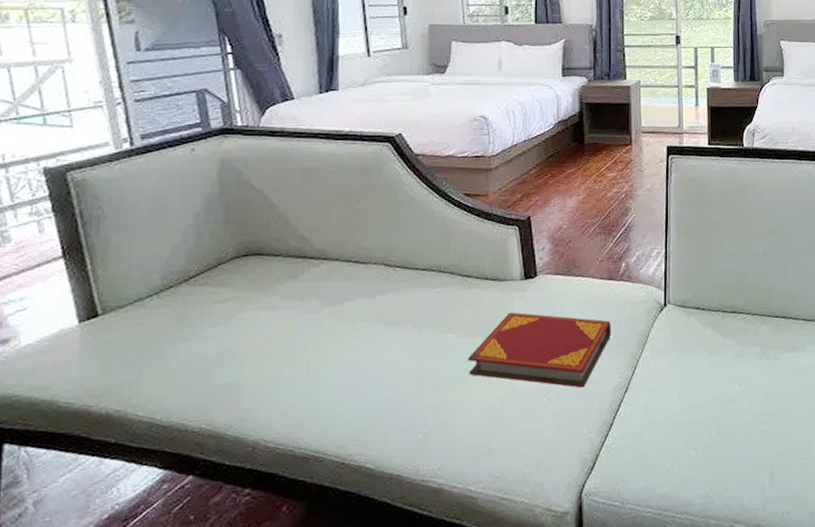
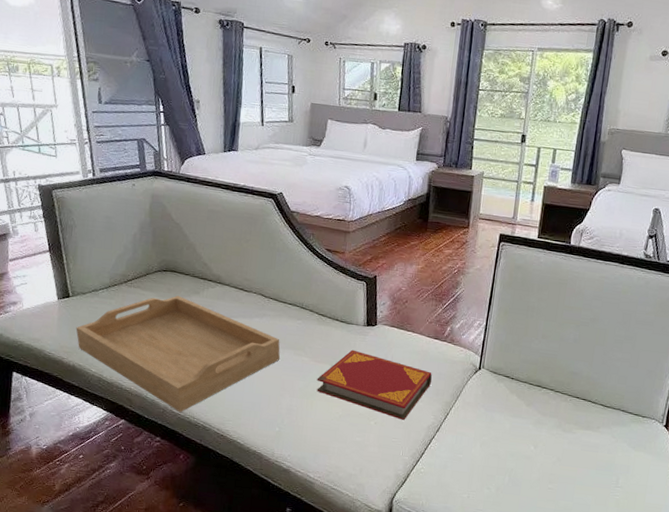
serving tray: none [109,285,417,446] -> present [76,295,281,413]

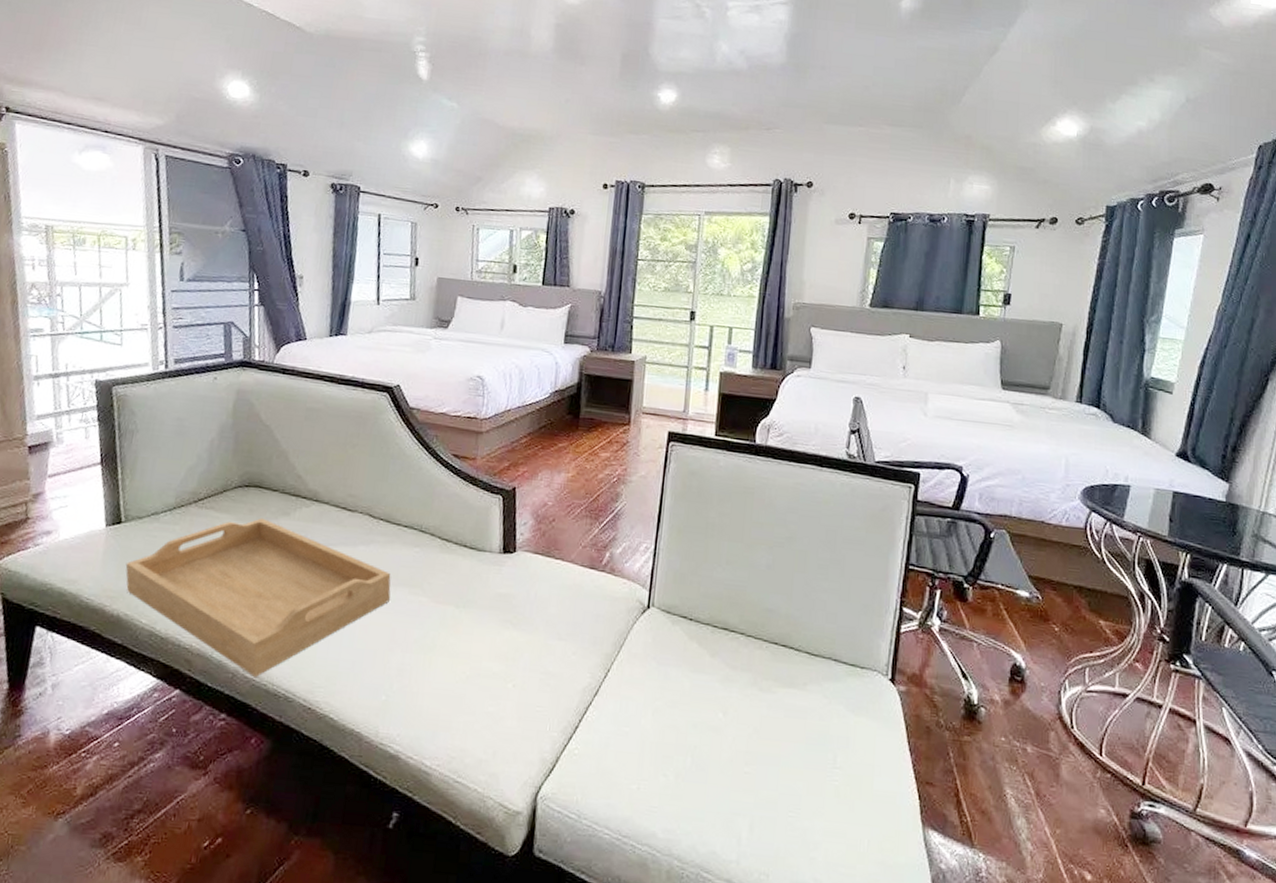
hardback book: present [317,349,432,420] -> none [437,585,587,681]

